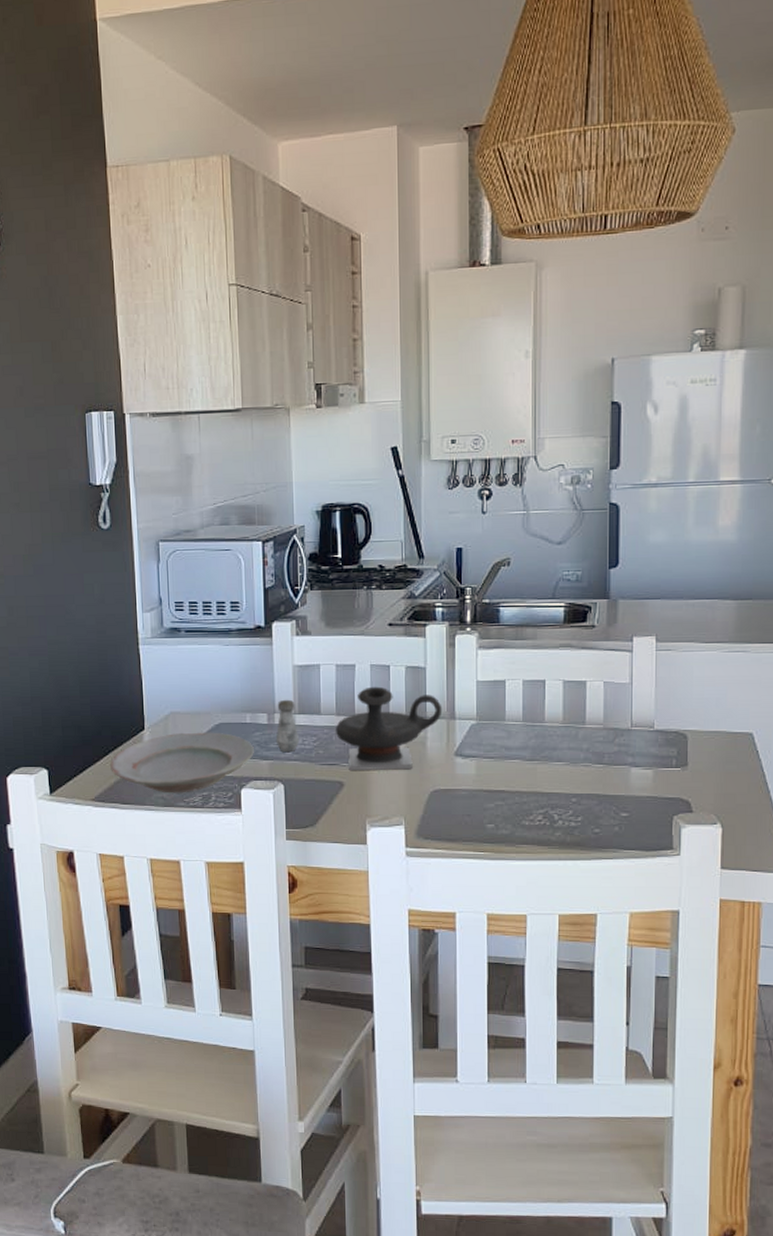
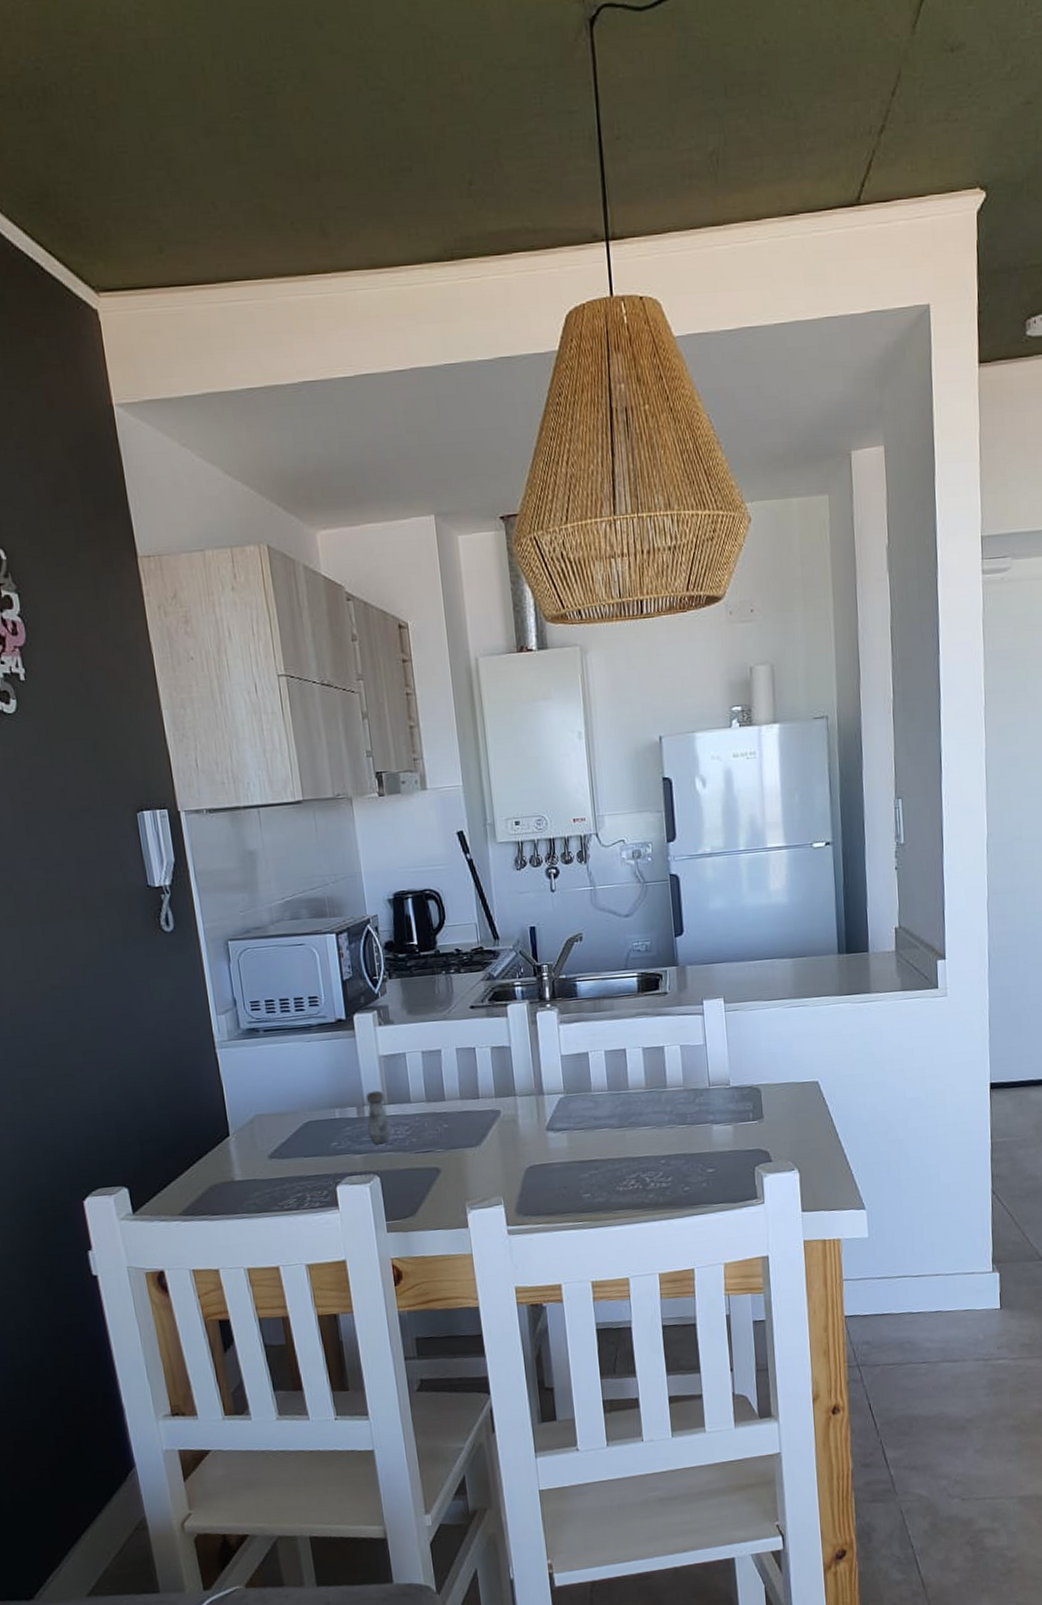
plate: present [110,732,254,793] -> none [196,1131,347,1199]
teapot: present [336,686,443,770] -> none [427,1069,531,1156]

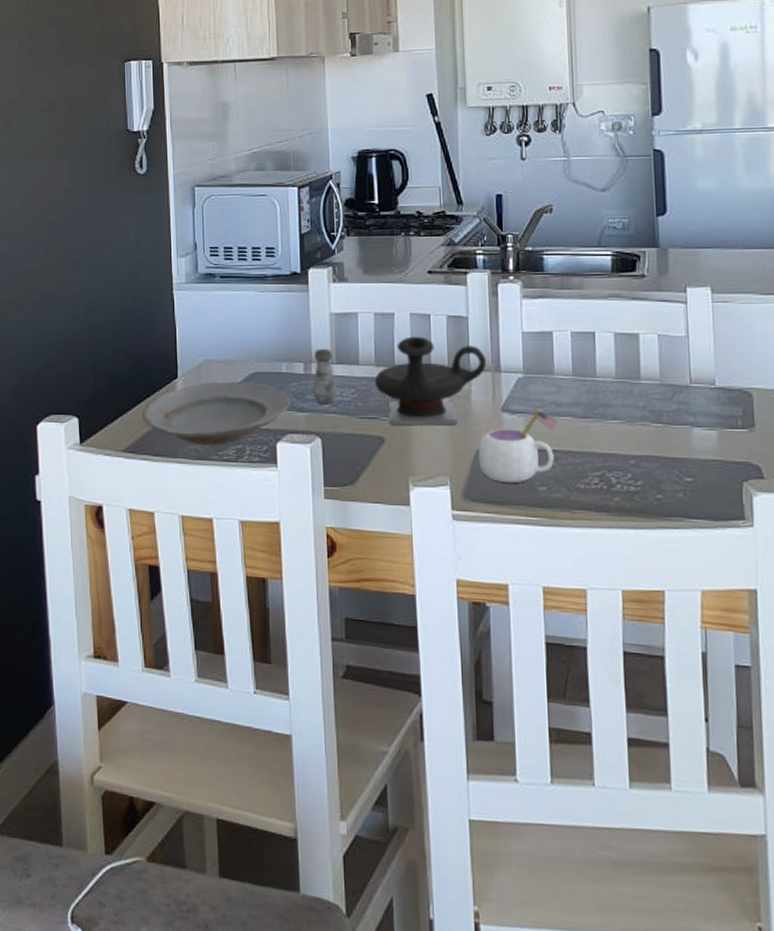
plate: none [196,1131,347,1199] -> present [142,381,290,446]
teapot: none [427,1069,531,1156] -> present [375,336,487,425]
mug: none [527,1124,596,1195] -> present [478,408,557,484]

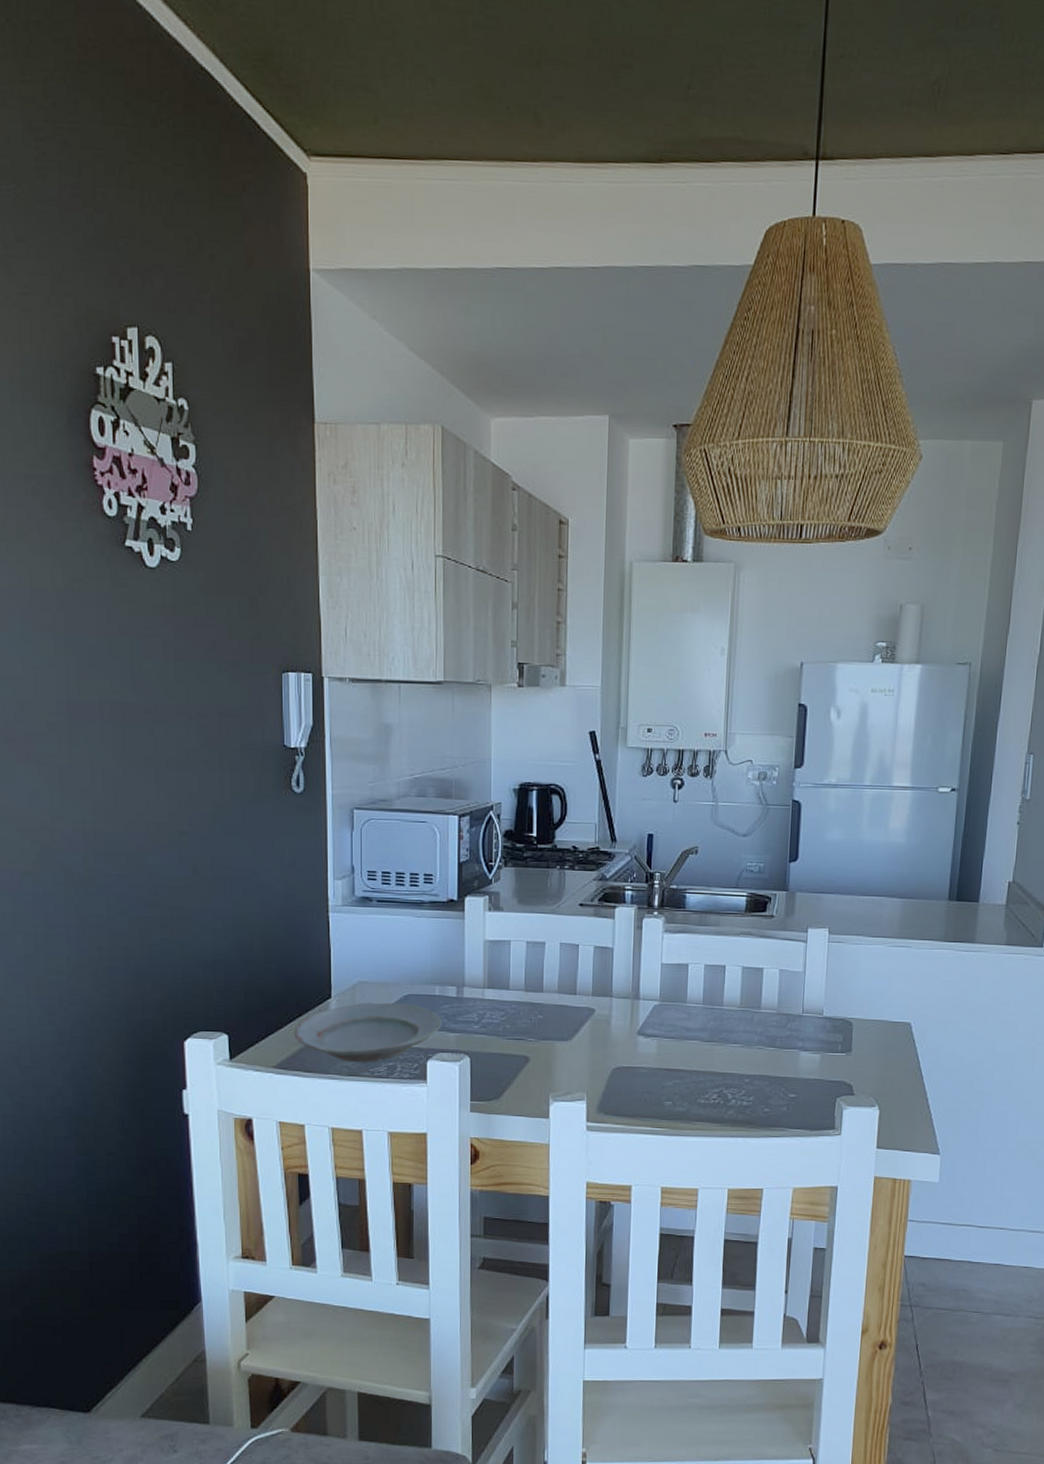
salt shaker: present [312,348,337,405] -> none [463,973,487,1026]
teapot: present [375,336,487,425] -> none [524,964,628,1047]
mug: present [478,408,557,484] -> none [613,1033,685,1099]

